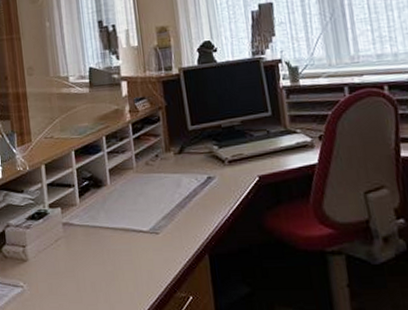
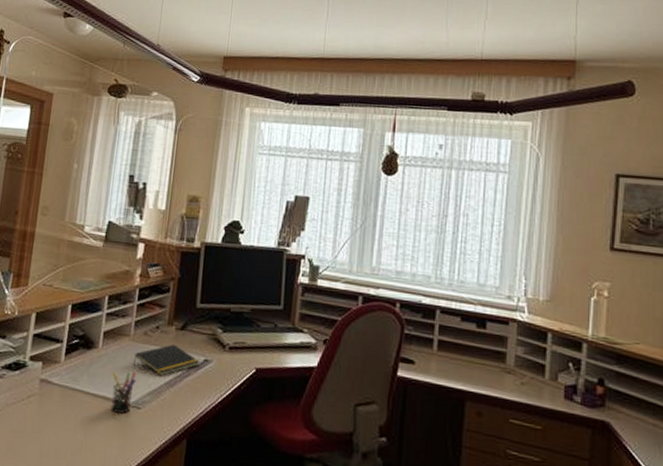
pen holder: none [125,200,149,241] -> present [111,371,136,414]
notepad: none [142,168,204,200] -> present [132,344,200,376]

